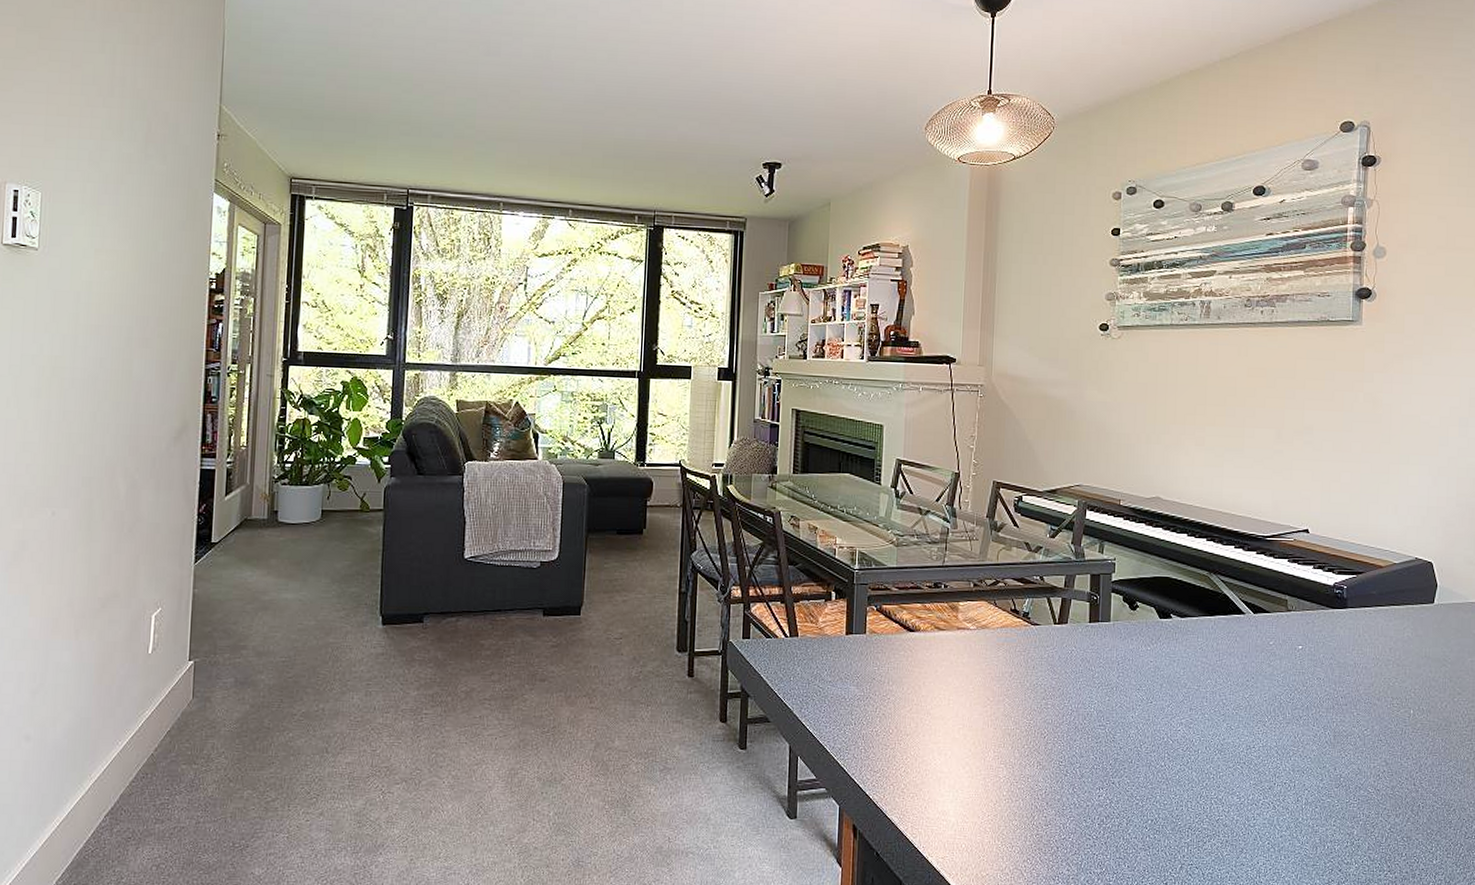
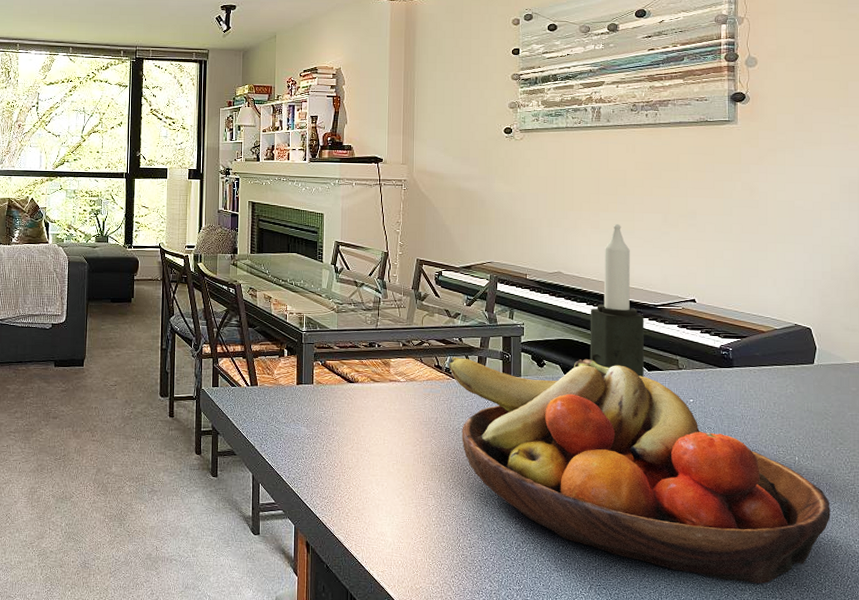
fruit bowl: none [1025,599,1445,855] -> present [447,357,831,584]
candle: none [1189,440,1251,620] -> present [590,223,644,377]

